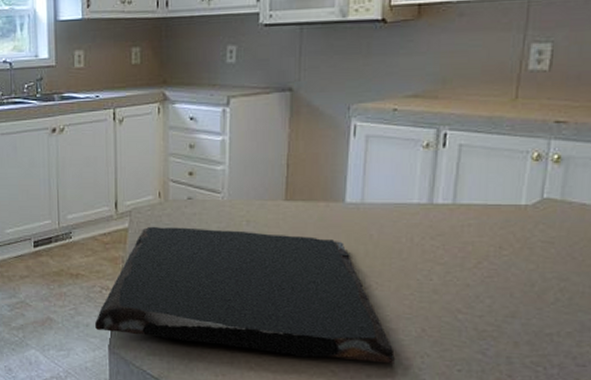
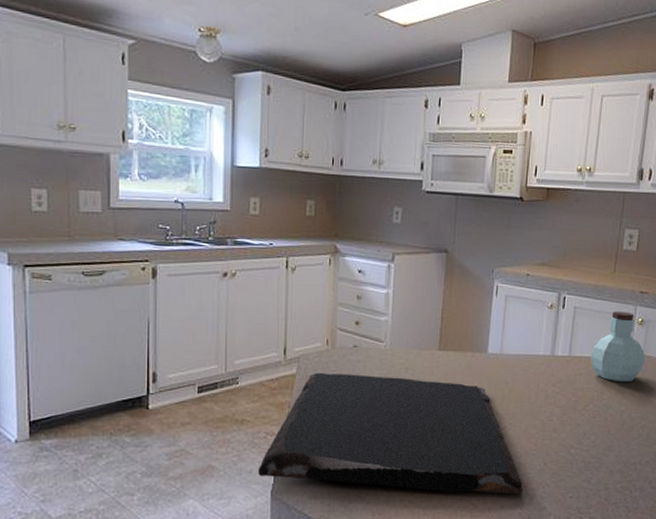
jar: none [484,147,564,235] -> present [591,311,645,382]

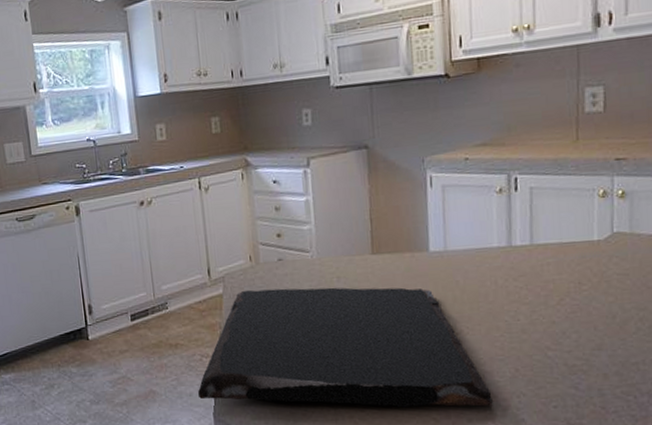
jar: present [591,311,645,382] -> none [559,184,634,269]

